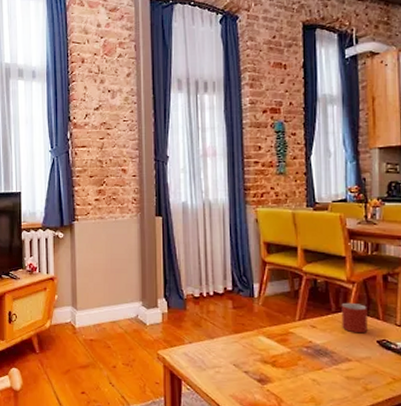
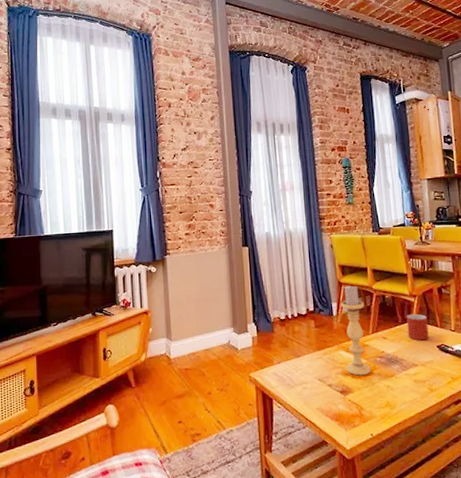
candle holder: none [264,264,295,366] -> present [341,284,371,376]

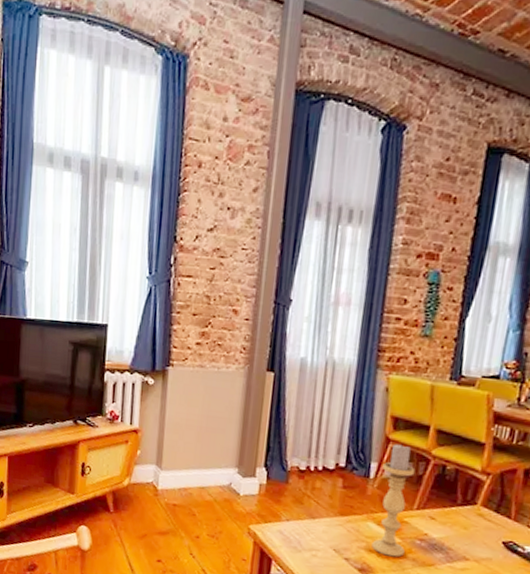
mug: present [406,313,429,341] -> none [465,495,499,532]

